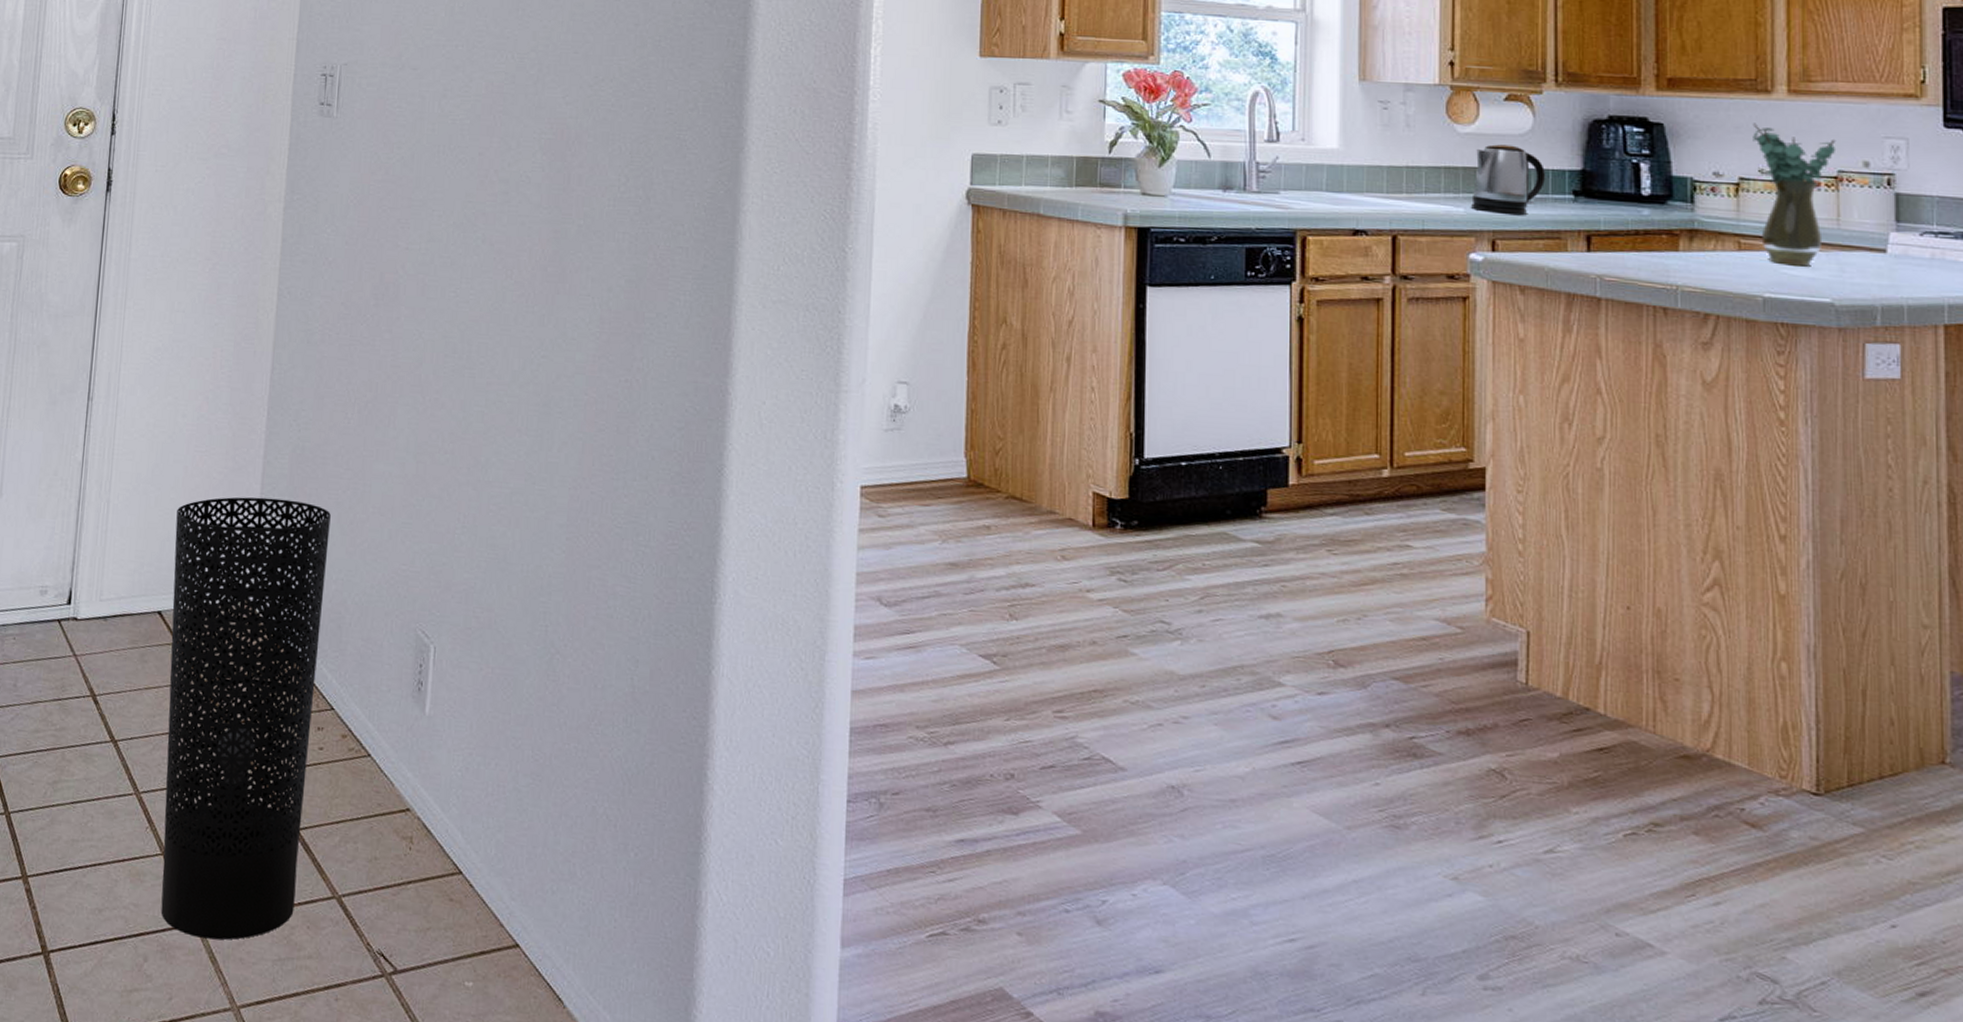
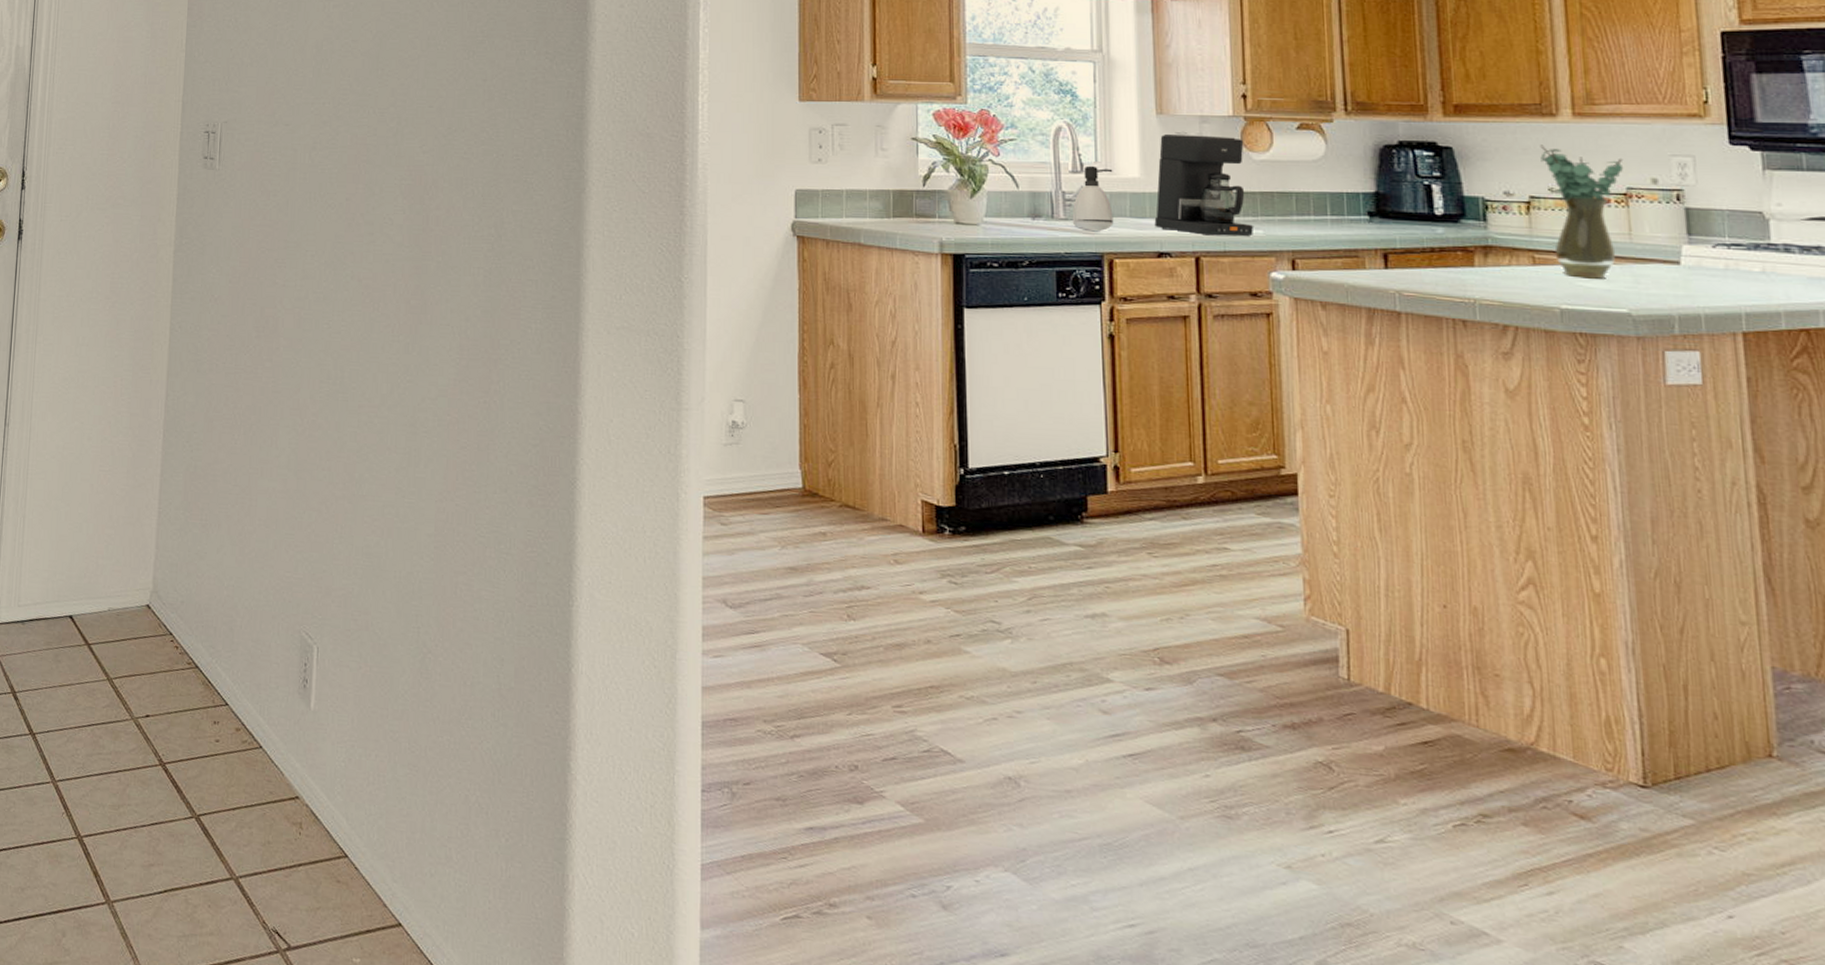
umbrella stand: present [160,497,331,940] -> none [76,511,221,917]
soap dispenser: none [1265,134,1311,207] -> present [1072,165,1114,232]
coffee maker: none [1351,102,1454,214] -> present [1154,133,1253,236]
kettle: present [1471,144,1546,216] -> none [1270,170,1341,236]

